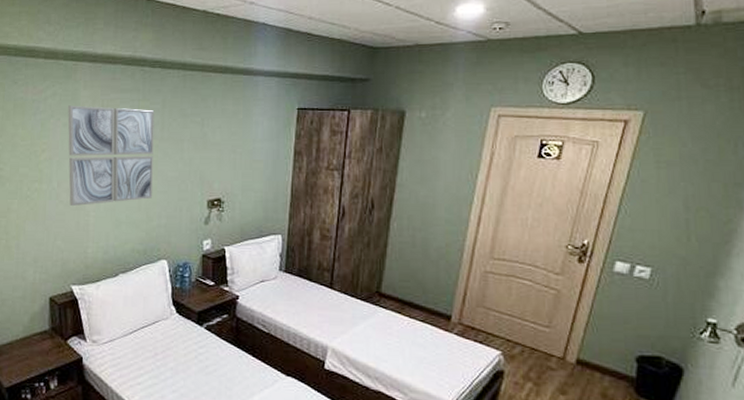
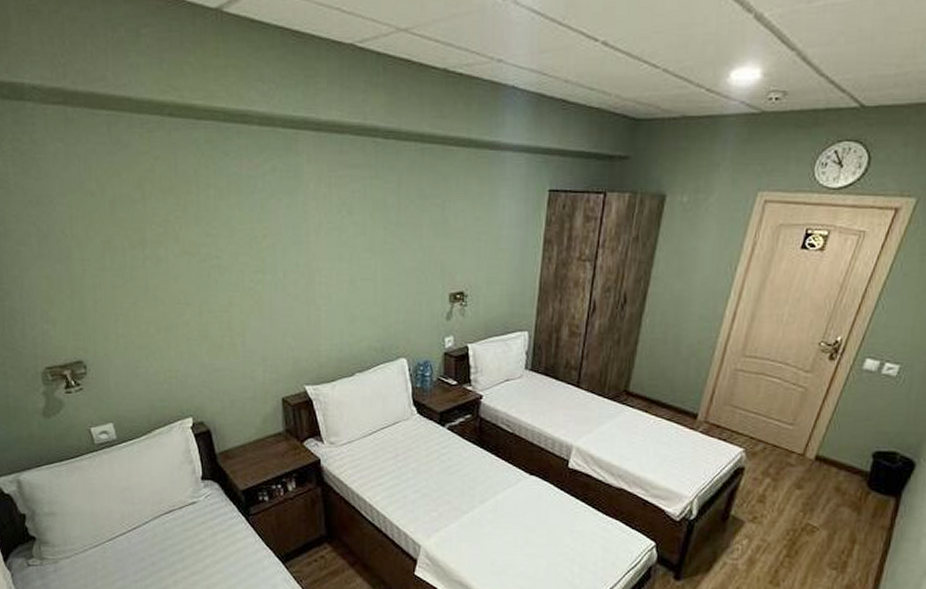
wall art: present [67,105,155,207] -> none [290,183,389,300]

